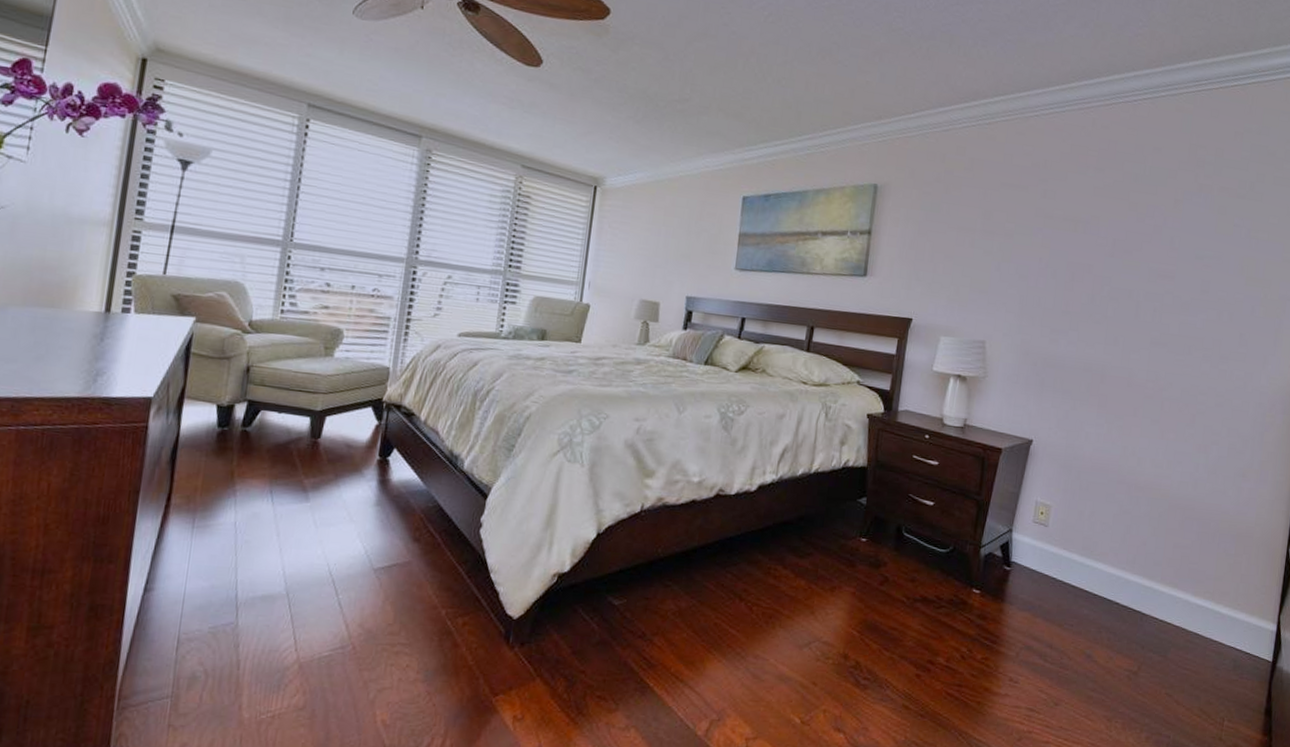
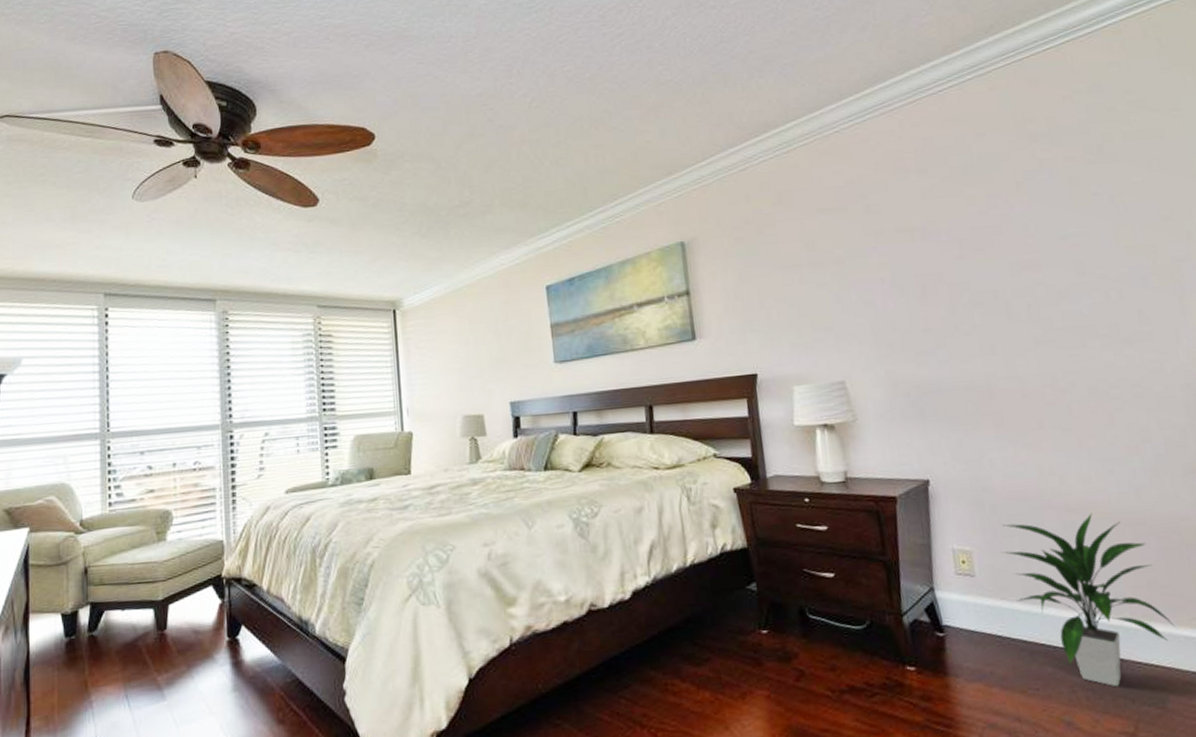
indoor plant: none [1074,488,1192,635] -> present [1001,512,1175,687]

